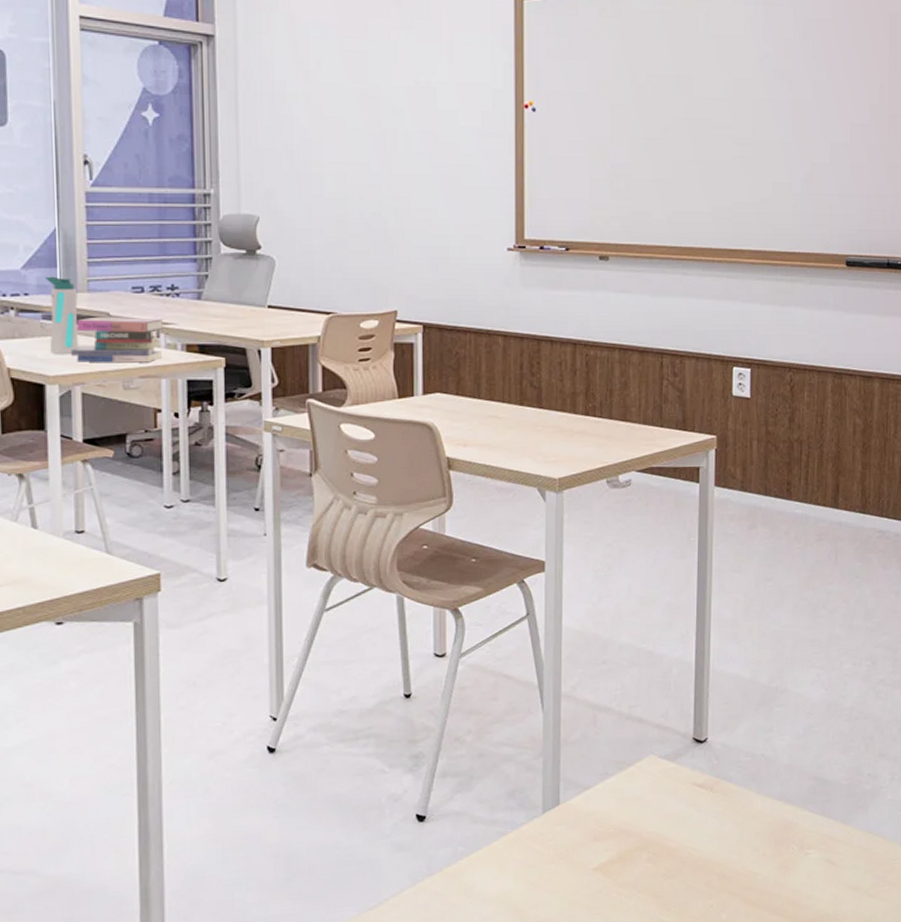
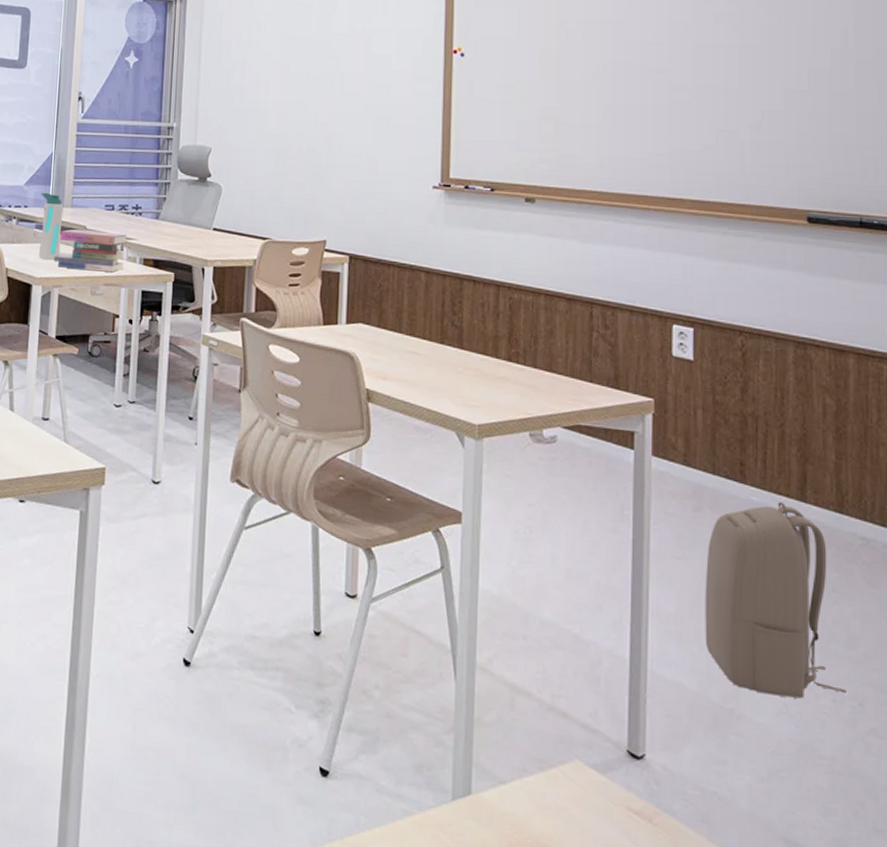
backpack: none [756,511,864,670] -> present [705,502,847,699]

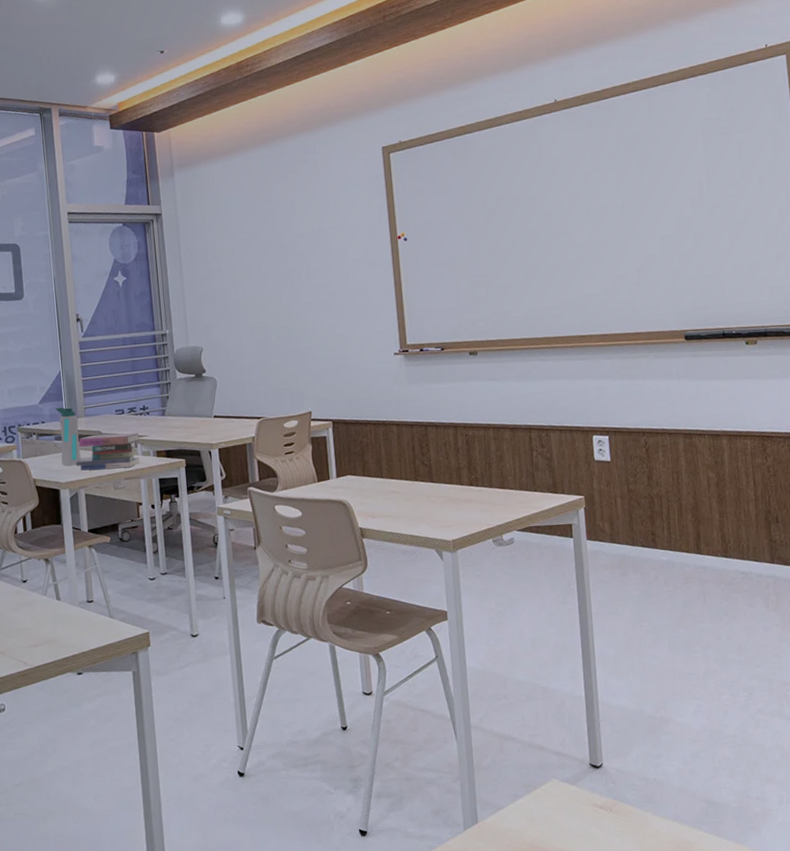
backpack: present [705,502,847,699] -> none [634,557,740,701]

